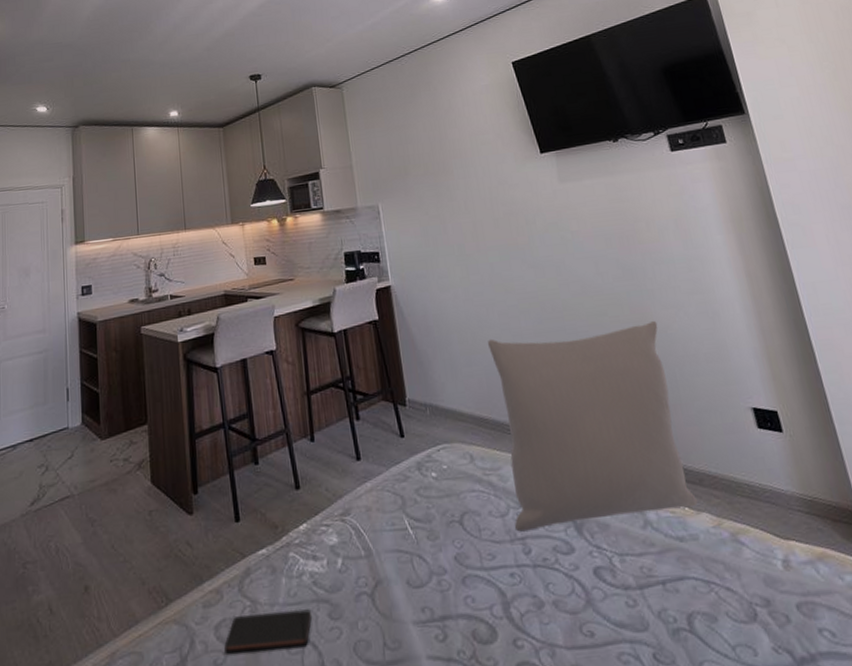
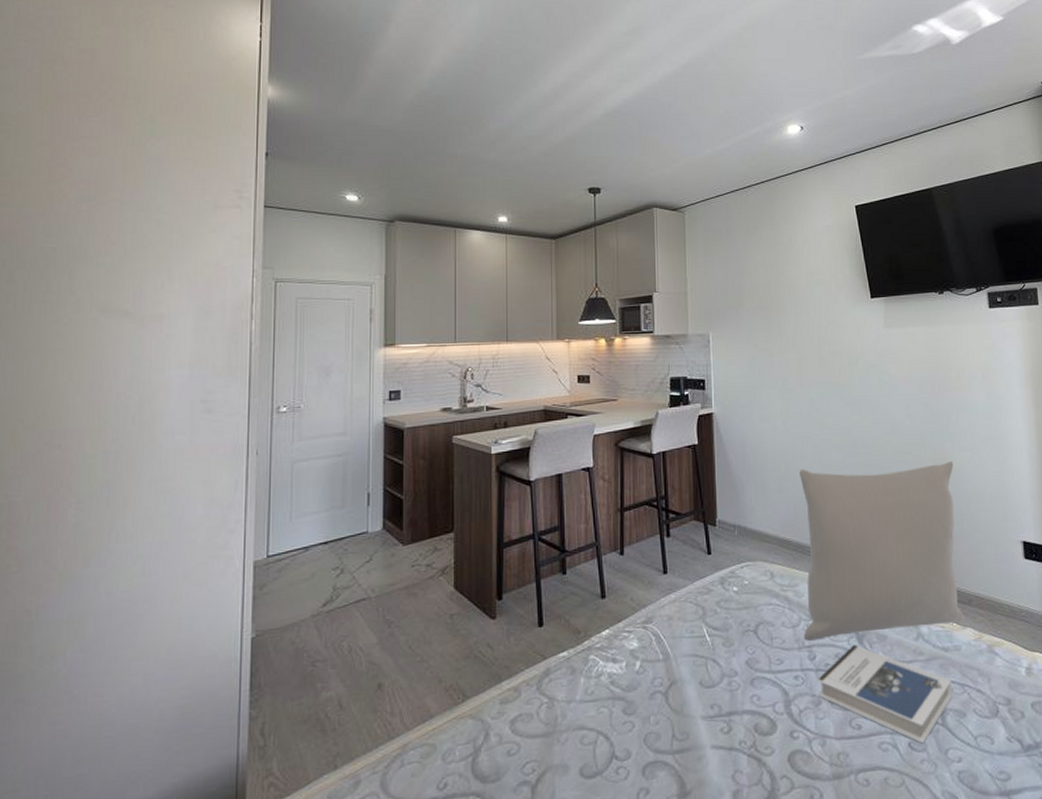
phone: present [224,609,312,654] -> none [519,705,606,745]
hardback book: none [536,534,697,655] -> present [818,644,952,744]

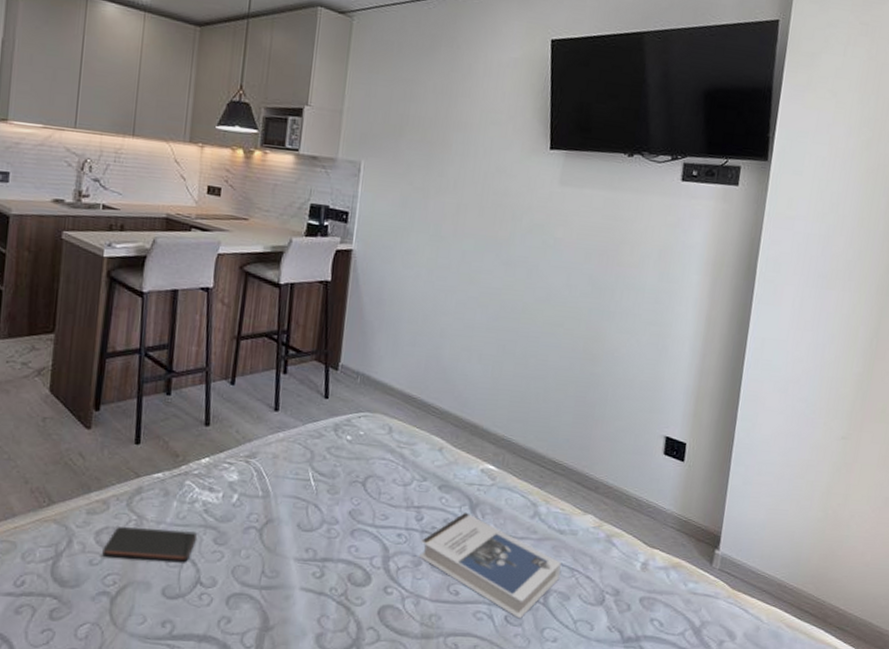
phone: none [519,705,606,745] -> present [102,527,197,563]
pillow: present [798,462,964,641] -> none [414,324,608,509]

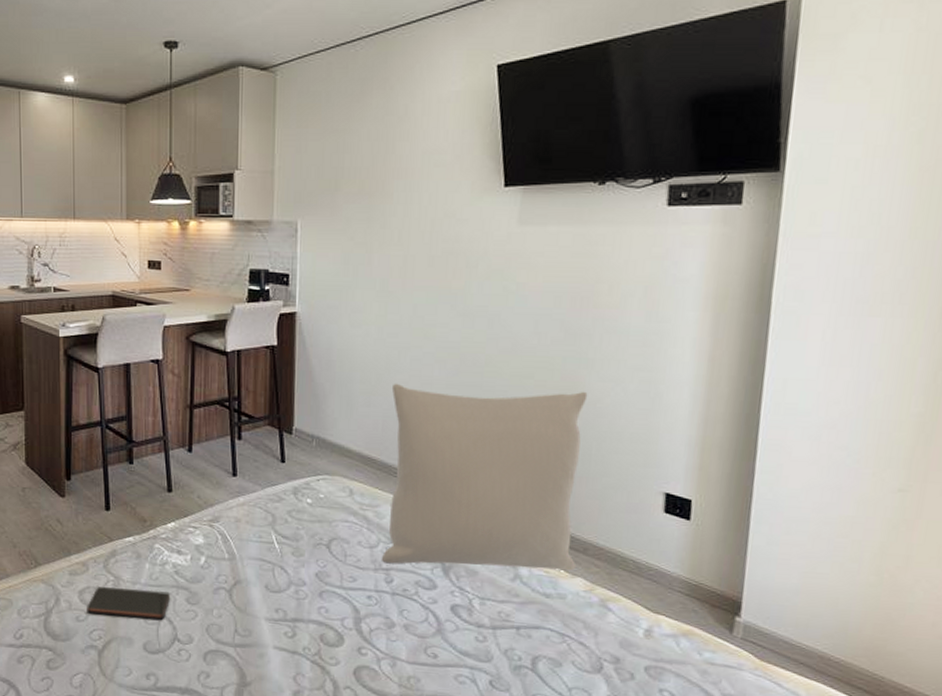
pillow: none [414,324,608,509] -> present [382,383,588,571]
hardback book: present [419,512,561,619] -> none [392,574,549,684]

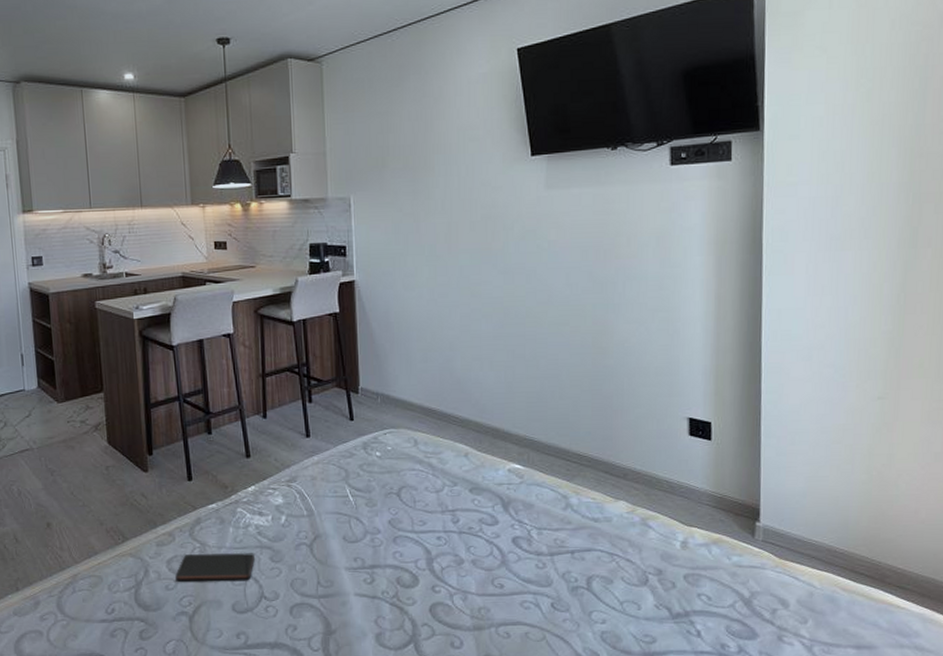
pillow: present [382,383,588,571] -> none [445,334,618,505]

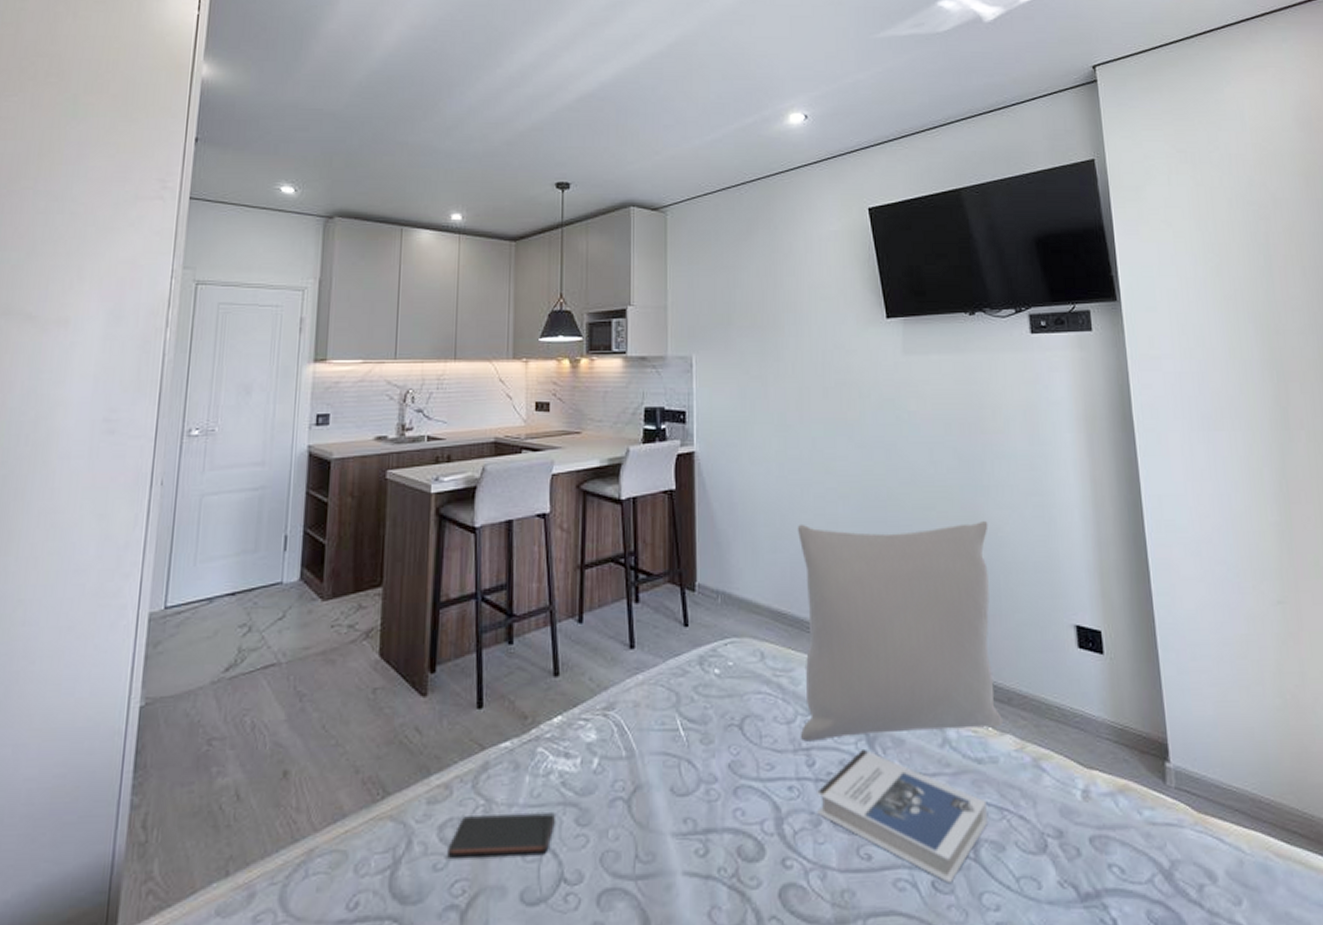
pillow: none [445,334,618,505] -> present [797,521,1003,742]
hardback book: none [460,510,600,605] -> present [817,748,987,884]

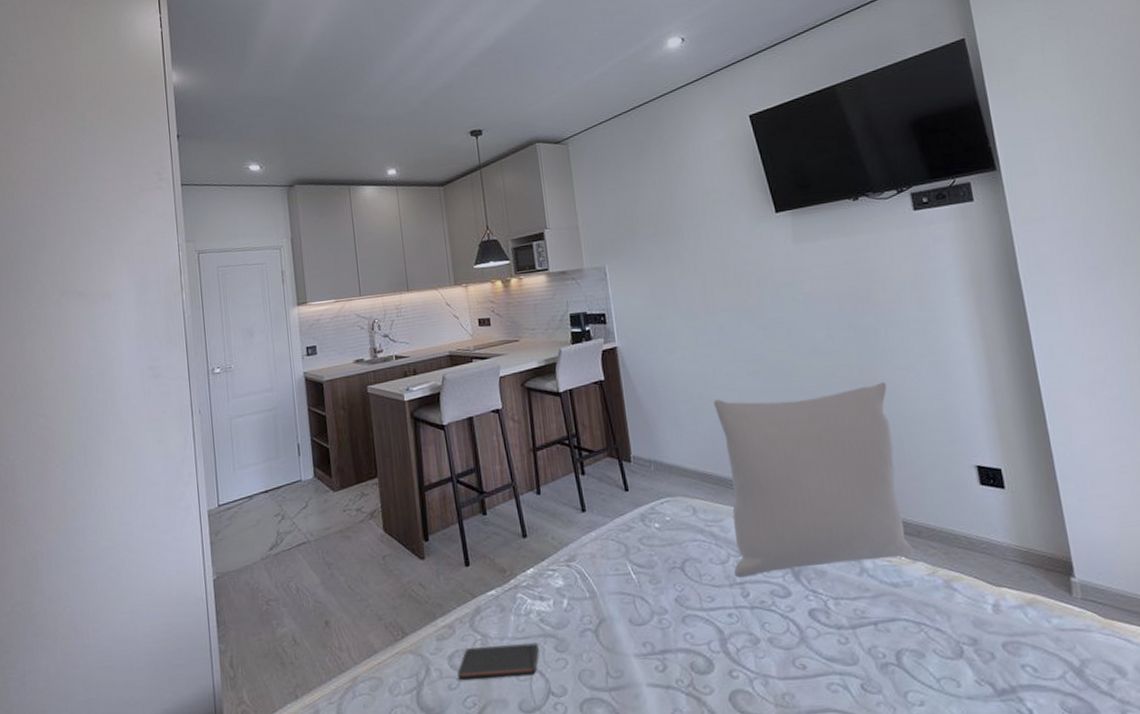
hardback book: present [817,748,987,884] -> none [753,580,907,686]

